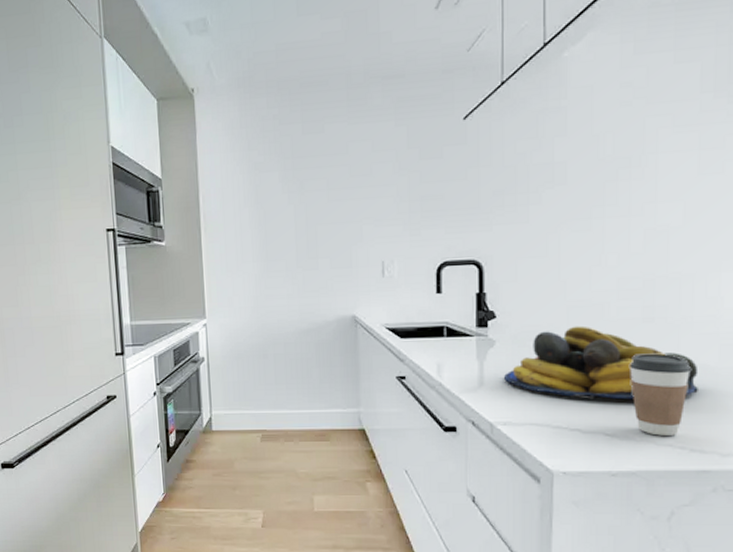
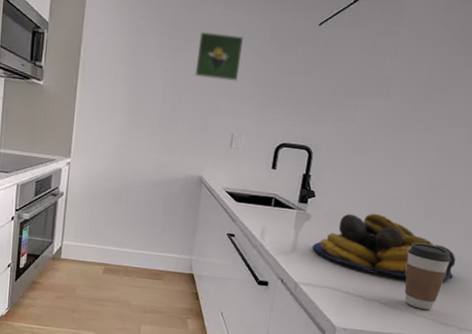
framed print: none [326,151,378,205] -> present [194,32,244,81]

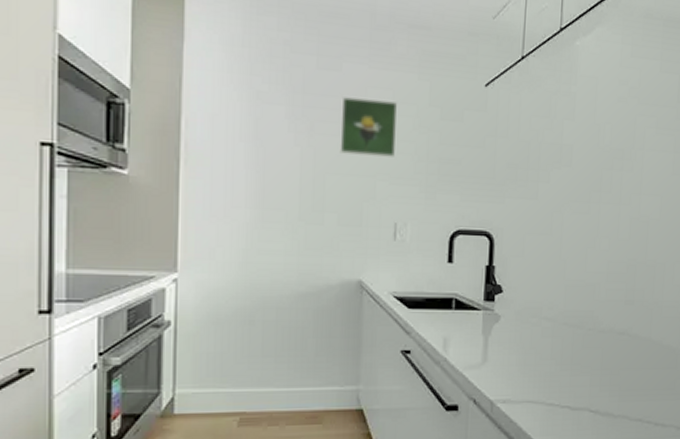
fruit bowl: present [312,213,456,280] -> none [505,304,664,377]
coffee cup: present [404,242,451,310] -> none [613,334,659,411]

